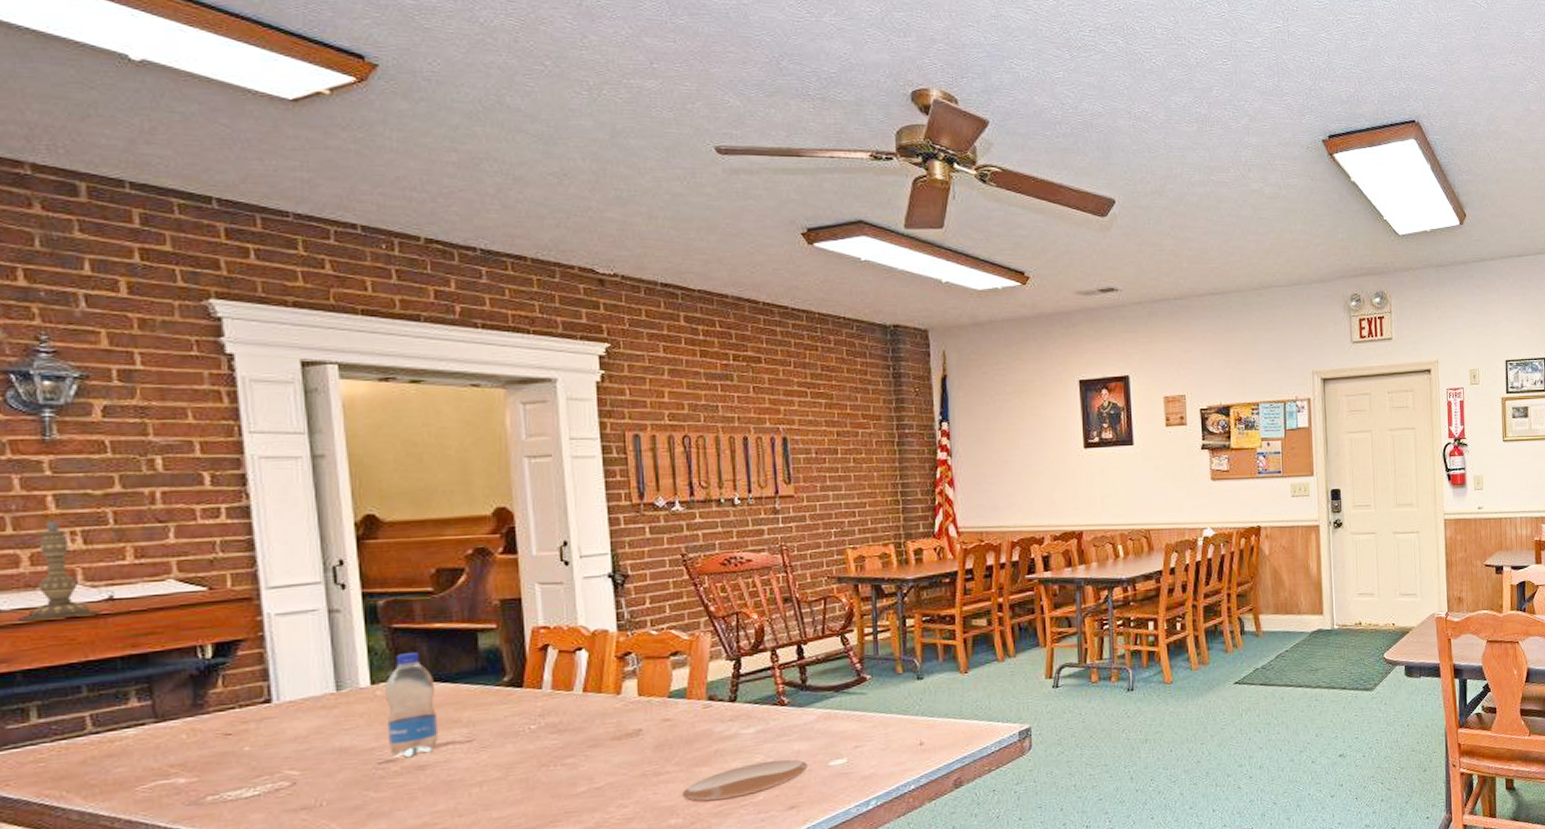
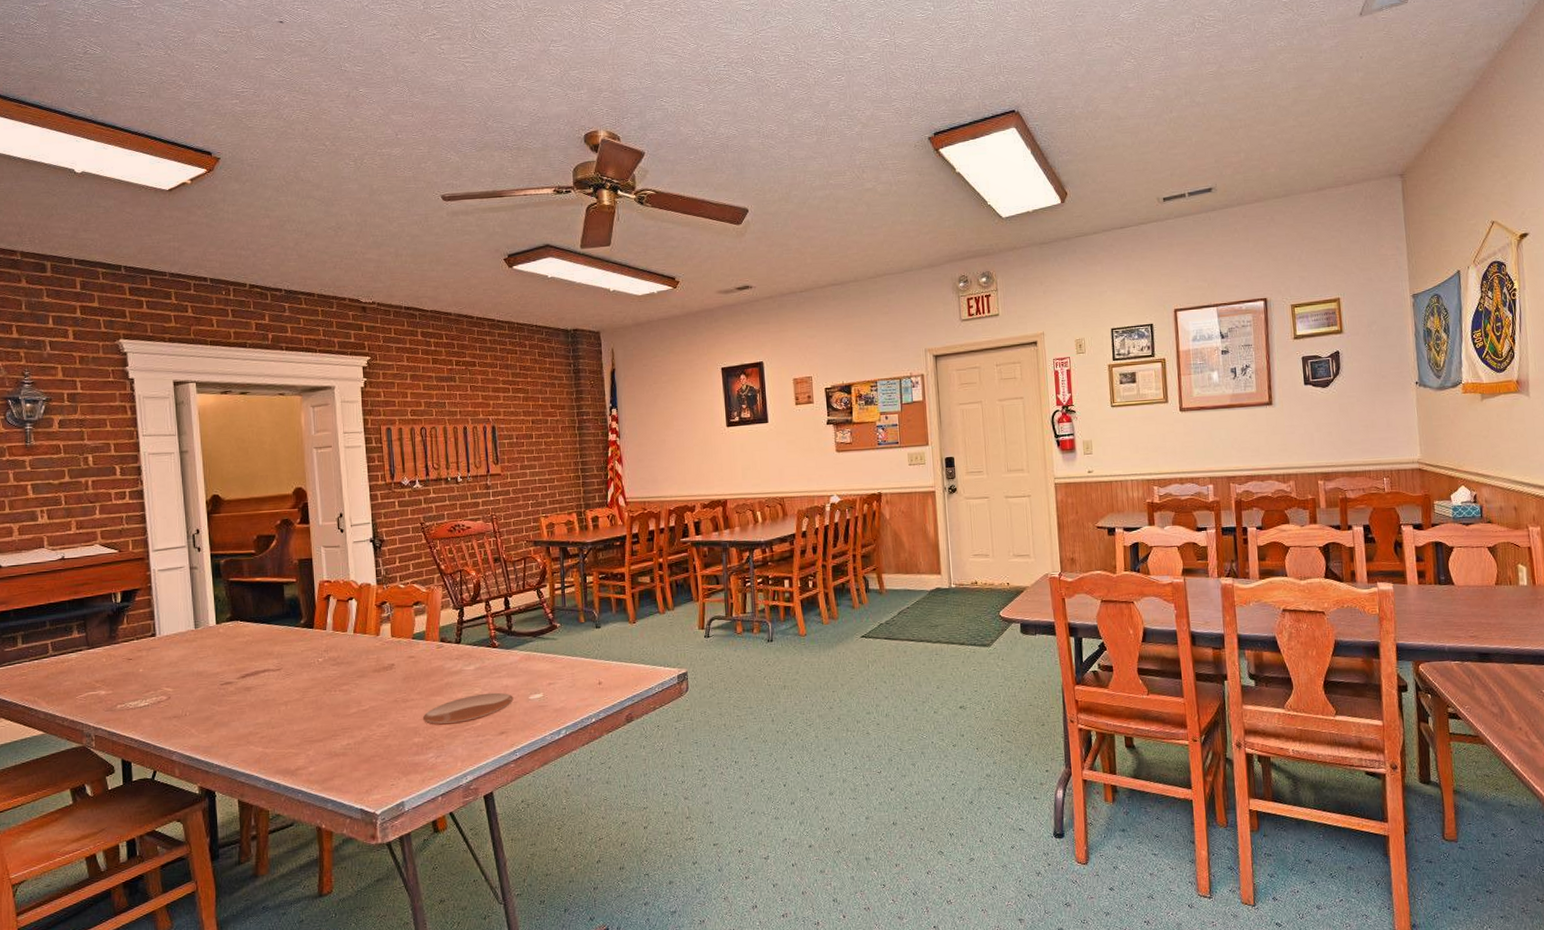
candlestick: present [19,520,102,622] -> none [12,502,58,575]
bottle: present [385,651,439,758] -> none [225,599,259,681]

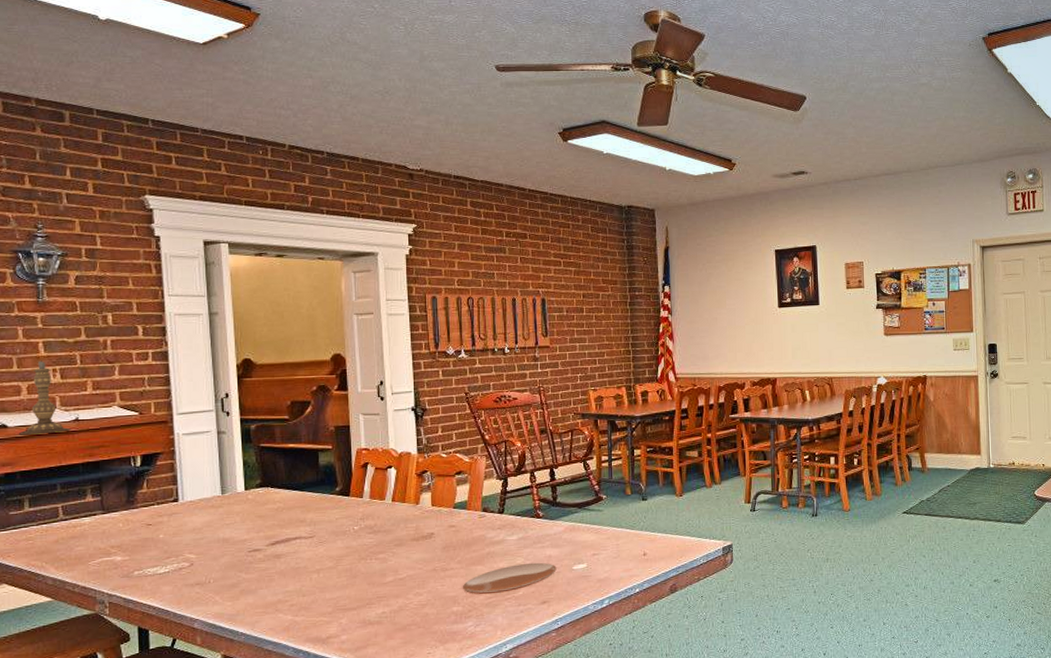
candlestick: none [12,502,58,575] -> present [19,360,71,435]

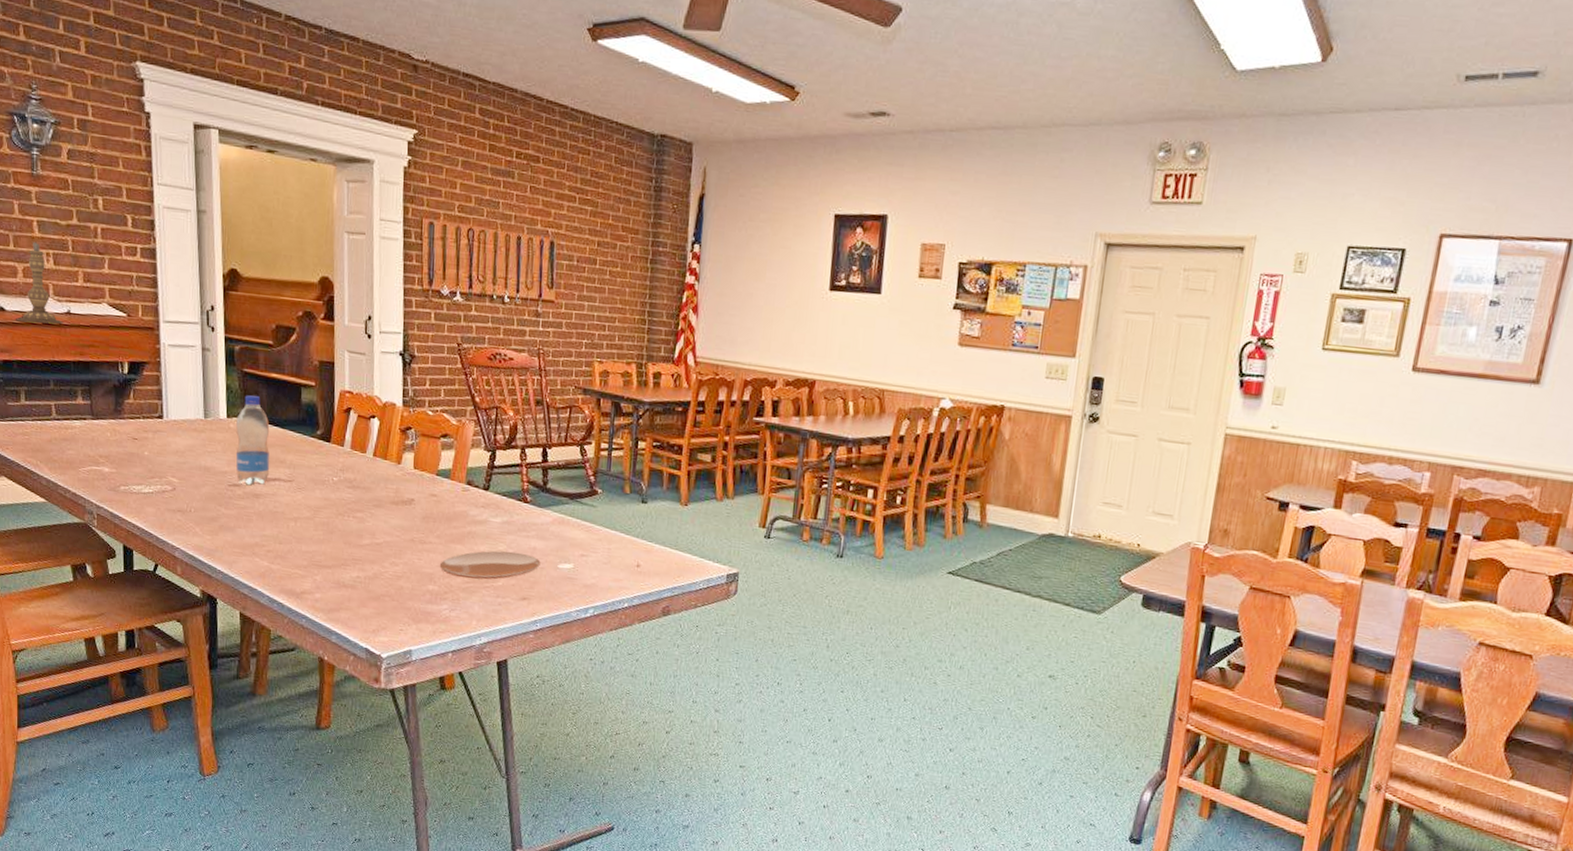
bottle: none [254,465,290,548] -> present [235,395,270,486]

